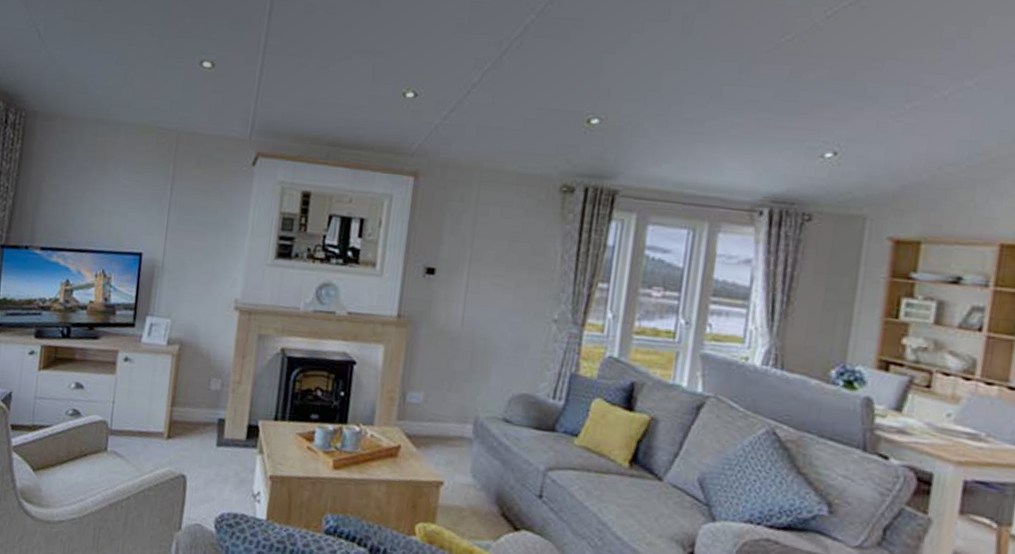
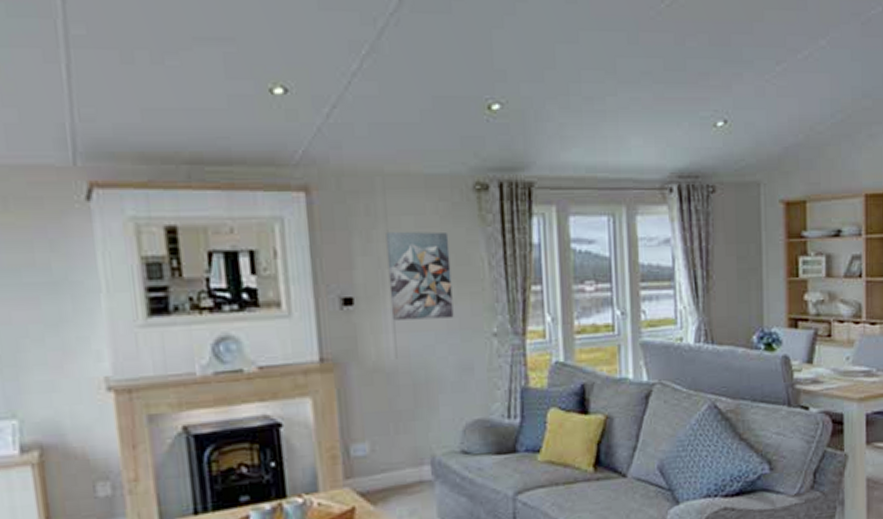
wall art: none [465,217,529,300] -> present [385,231,454,321]

